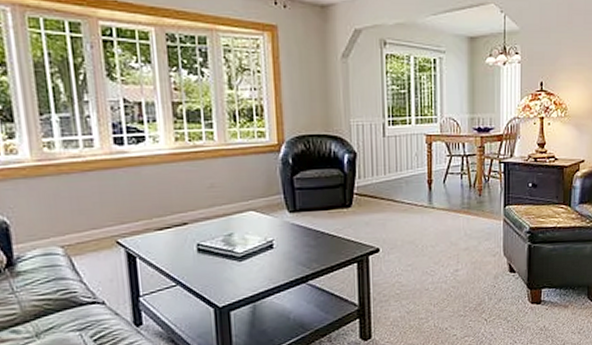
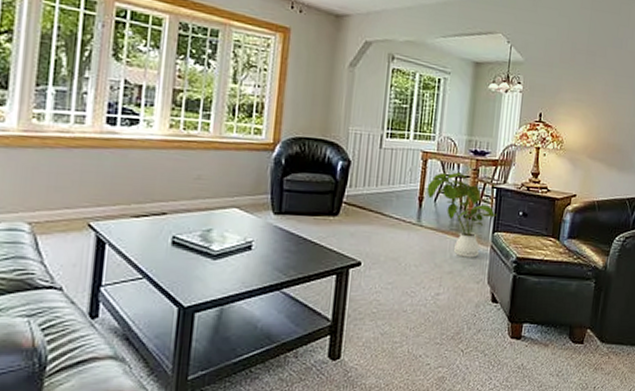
house plant: none [435,151,507,233] -> present [427,172,498,258]

